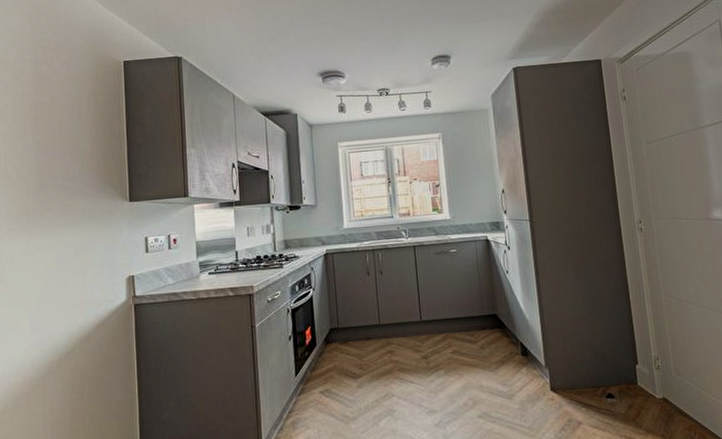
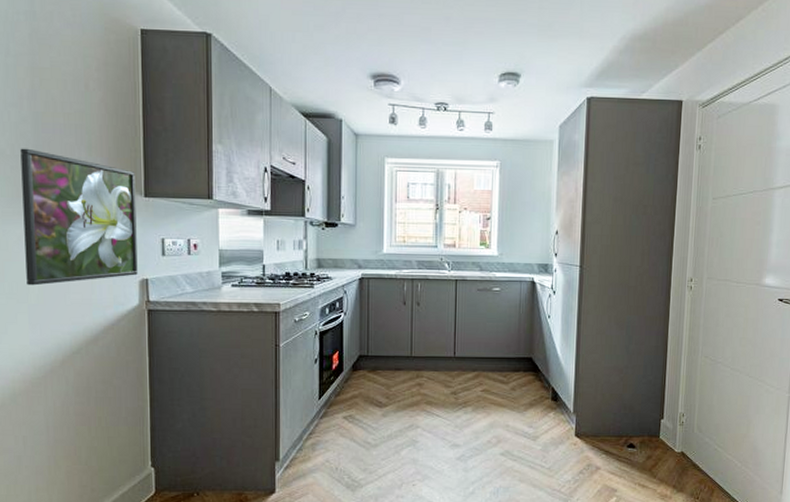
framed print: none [25,171,125,293] -> present [20,148,138,286]

